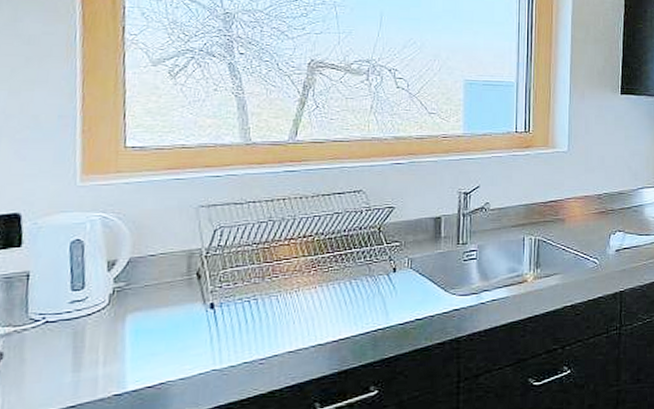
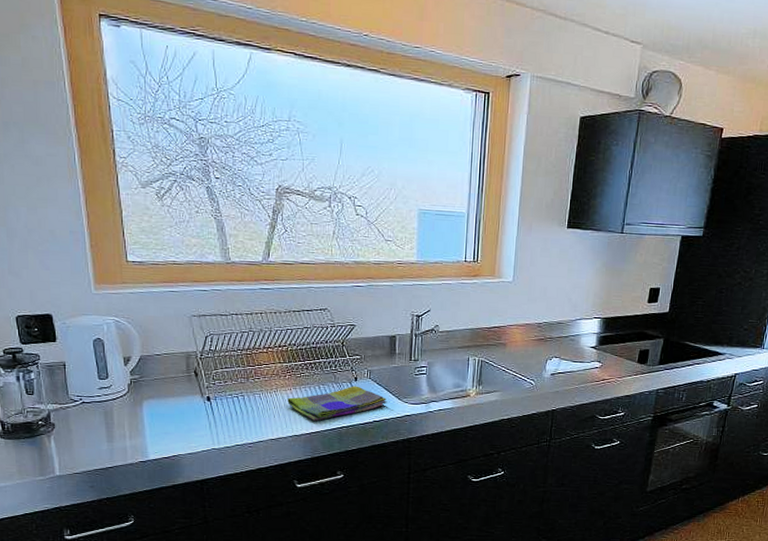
dish towel: none [311,278,431,324] -> present [287,386,386,421]

